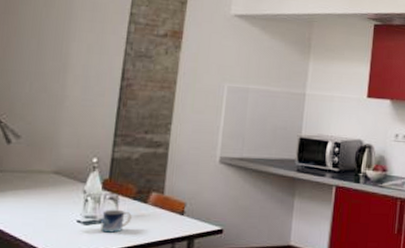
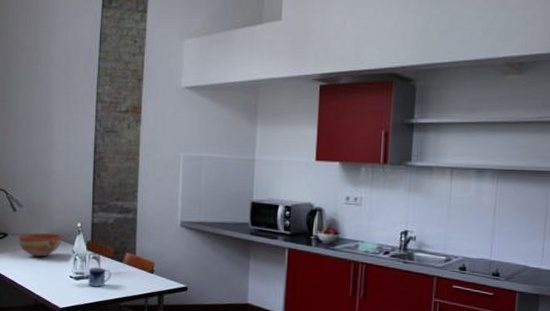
bowl: none [10,169,71,198] -> present [19,233,62,257]

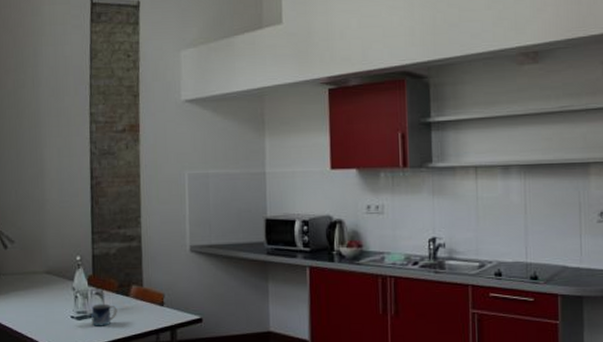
bowl: present [19,233,62,257] -> none [11,269,60,297]

